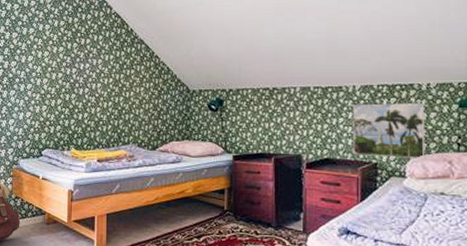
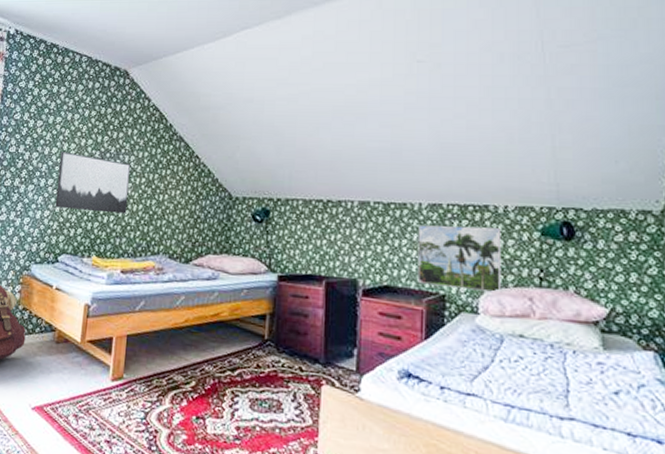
wall art: none [35,59,99,111] -> present [55,151,131,214]

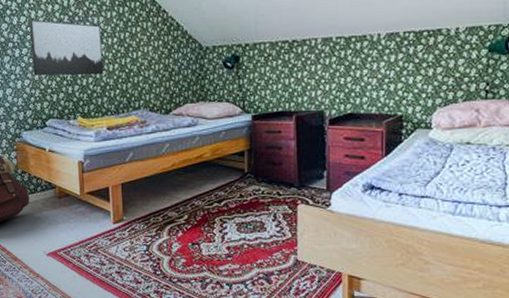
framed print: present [417,225,502,293] -> none [377,49,453,109]

